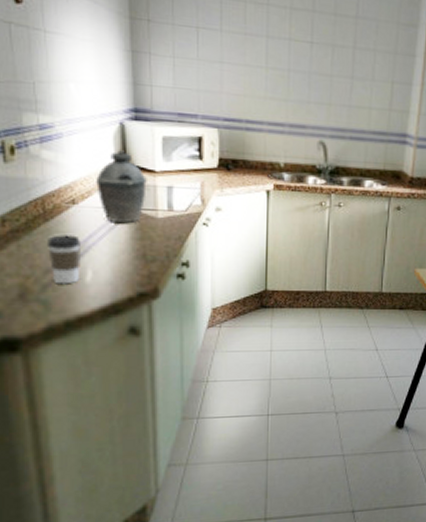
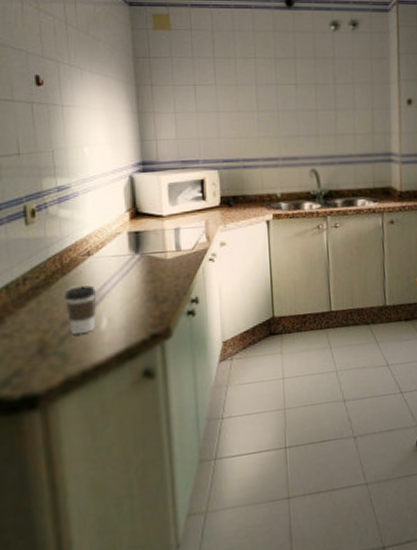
kettle: present [96,150,147,224] -> none [109,200,156,269]

